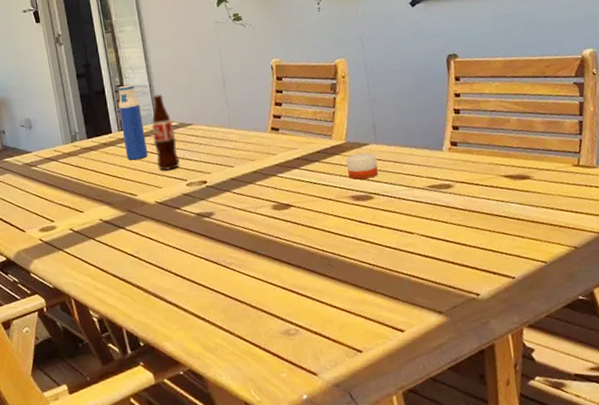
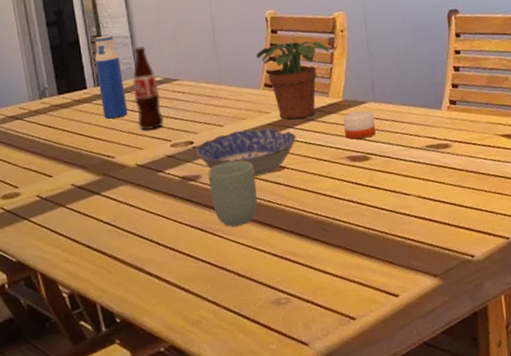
bowl: none [210,169,302,214] -> present [196,128,296,177]
cup: none [220,199,267,261] -> present [207,161,258,227]
potted plant: none [262,87,333,161] -> present [255,41,330,120]

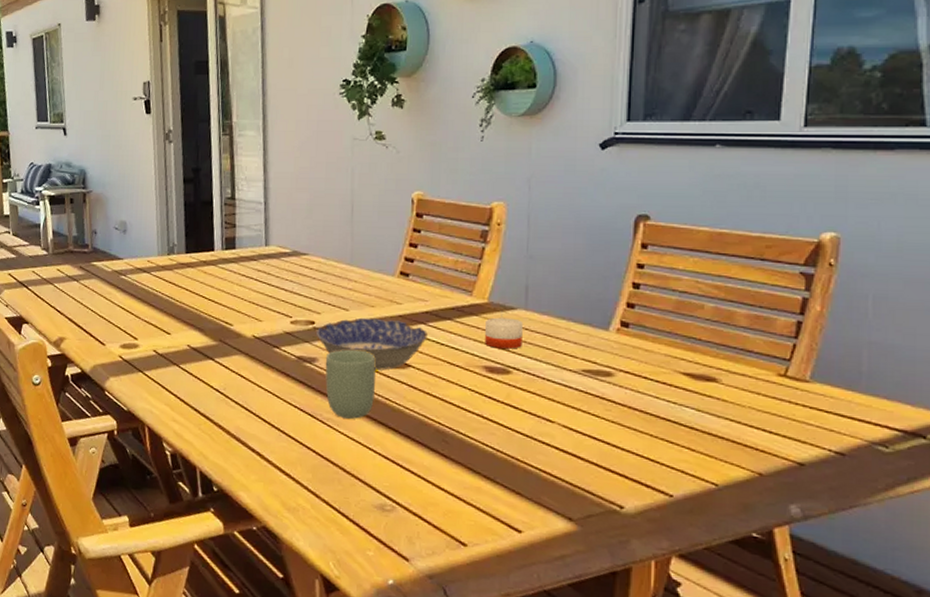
water bottle: present [94,35,128,119] -> none [225,198,252,285]
bottle: present [132,46,164,130] -> none [259,214,287,303]
potted plant: present [255,41,330,120] -> none [395,229,481,316]

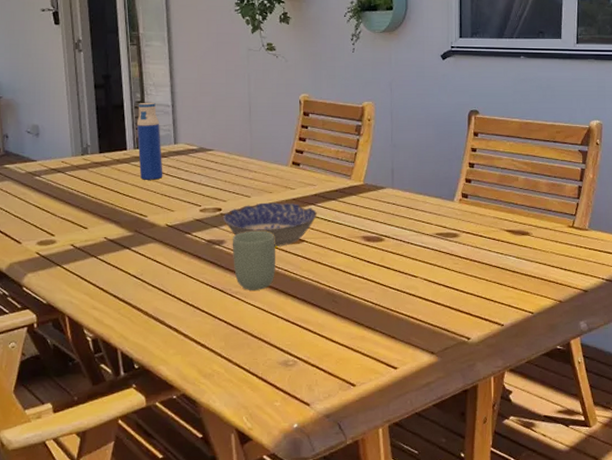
water bottle: none [225,198,252,285] -> present [136,102,163,180]
candle: present [485,315,523,349] -> none [362,194,391,221]

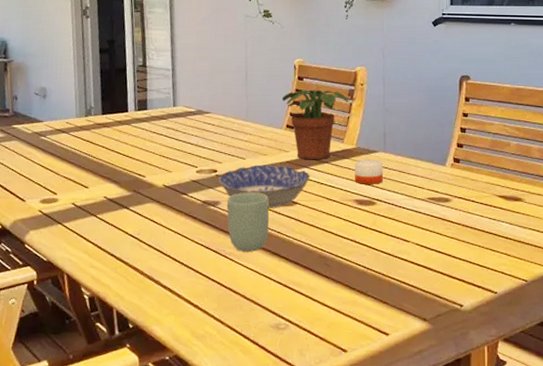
water bottle: present [136,102,163,180] -> none [138,66,162,141]
potted plant: none [287,125,356,197] -> present [281,90,349,160]
candle: none [362,194,391,221] -> present [355,157,383,184]

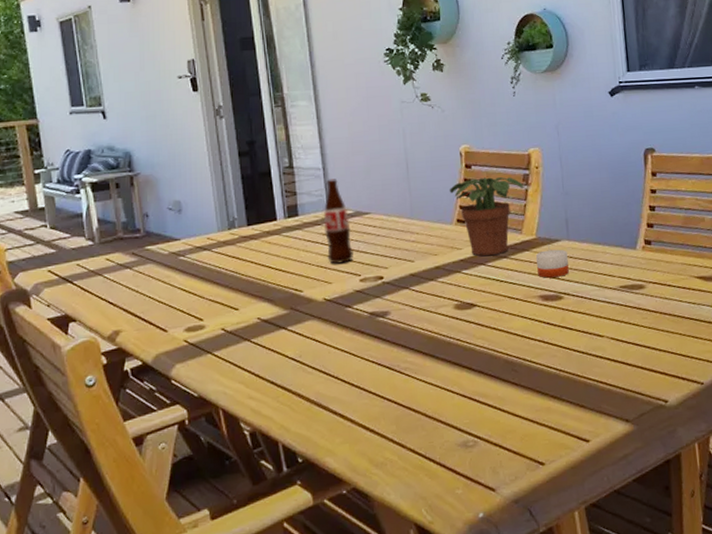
bottle: none [168,79,193,155] -> present [323,179,354,264]
bowl: present [219,165,310,208] -> none [386,265,488,314]
cup: present [226,192,269,252] -> none [397,297,447,365]

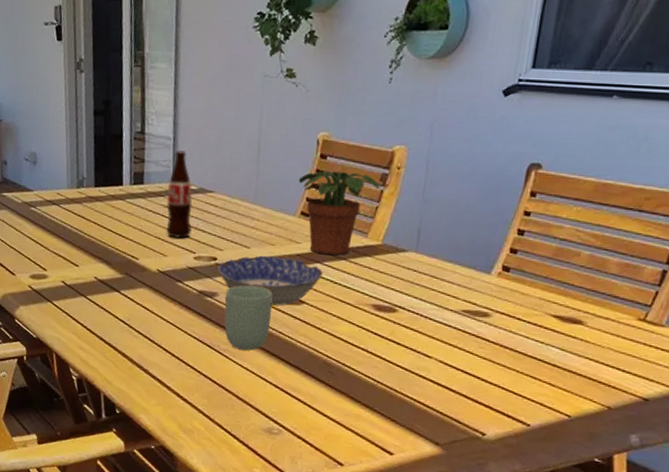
bowl: none [386,265,488,314] -> present [218,255,323,306]
cup: none [397,297,447,365] -> present [224,285,273,351]
candle: present [536,247,569,278] -> none [375,256,412,289]

